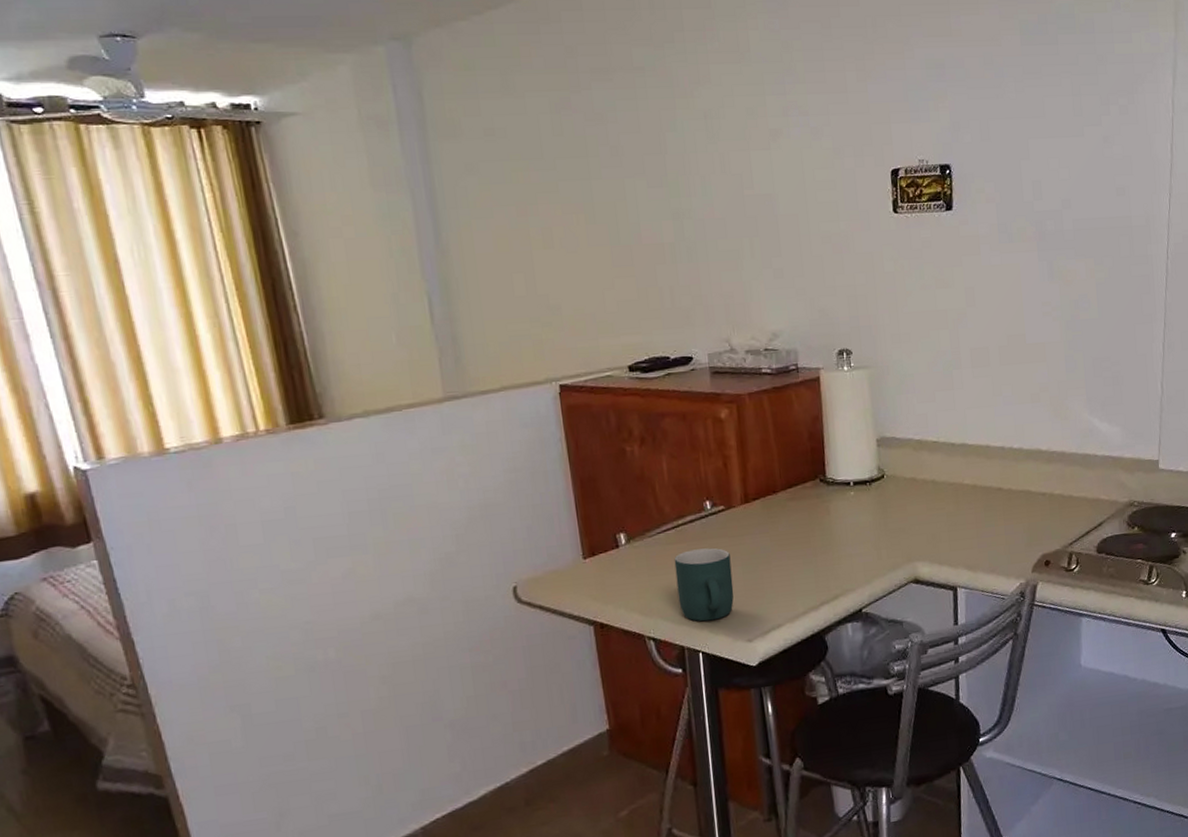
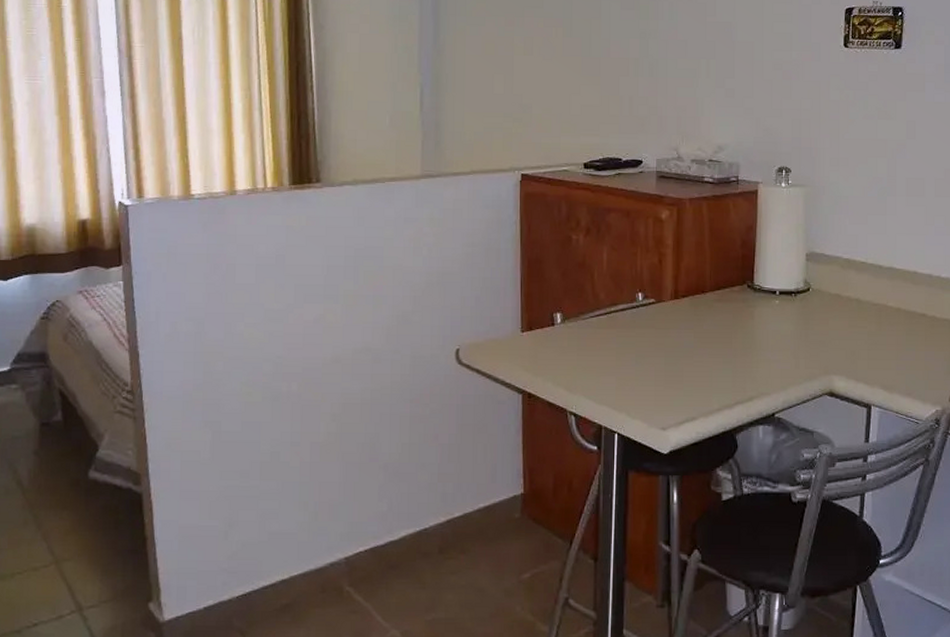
mug: present [674,548,734,622] -> none [602,336,655,405]

